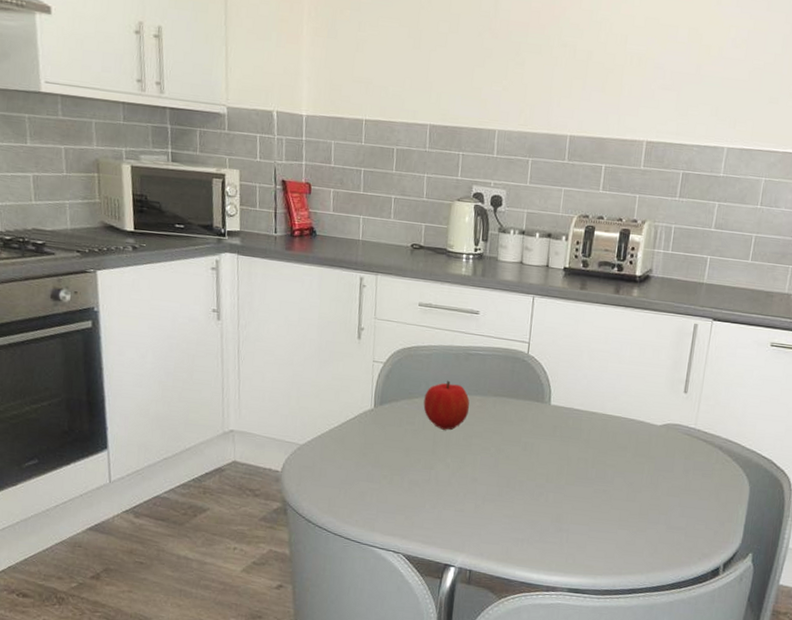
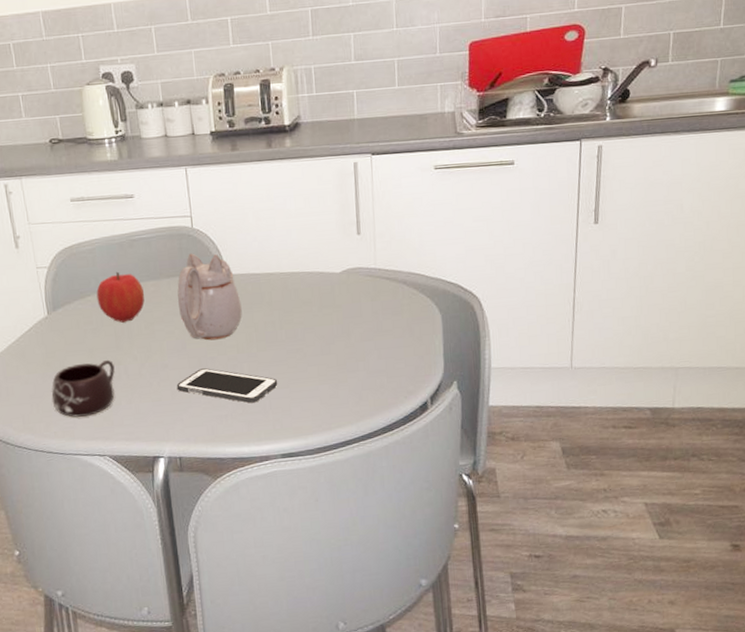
mug: none [360,460,426,512] -> present [51,359,115,417]
cell phone: none [481,489,579,533] -> present [176,368,278,403]
teapot: none [499,377,560,466] -> present [177,253,242,341]

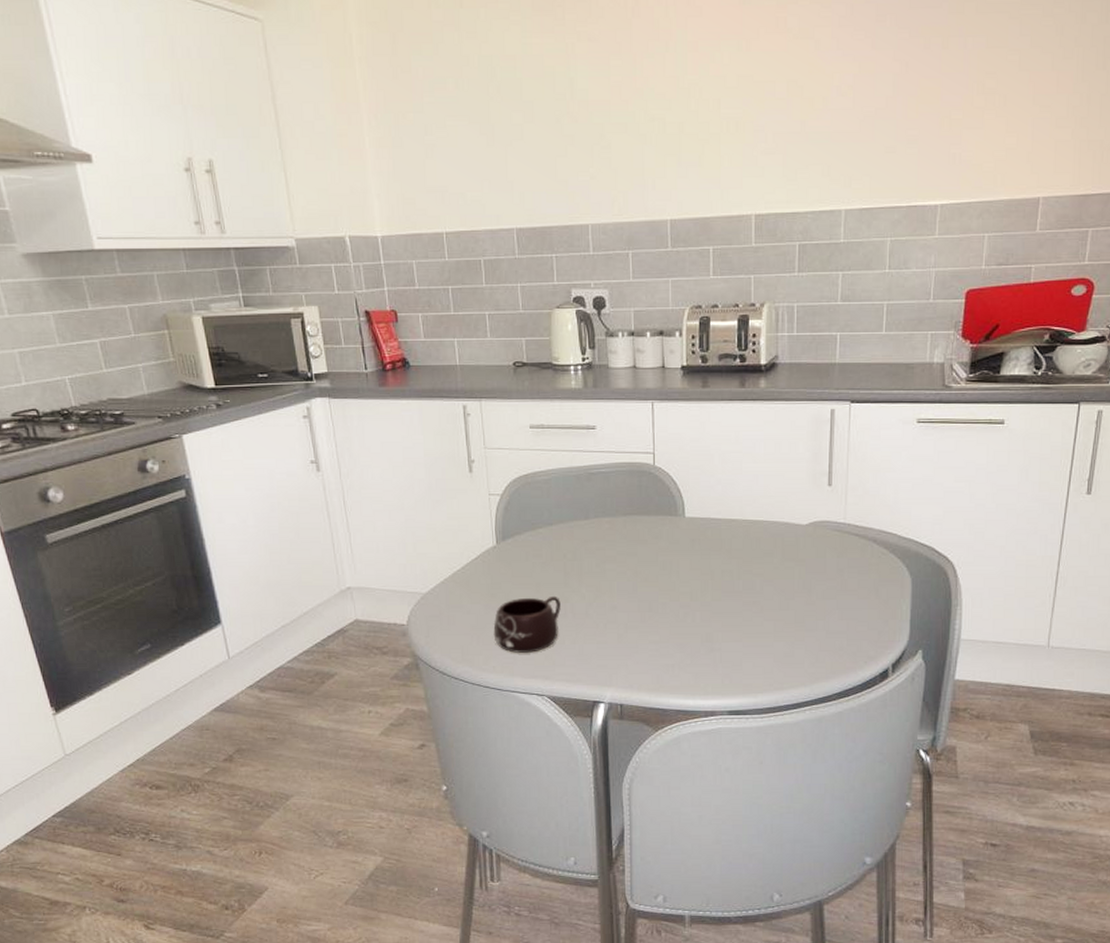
fruit: present [96,271,145,323] -> none [549,505,599,559]
cell phone: present [176,368,278,403] -> none [624,614,731,654]
teapot: present [177,253,242,341] -> none [633,492,699,585]

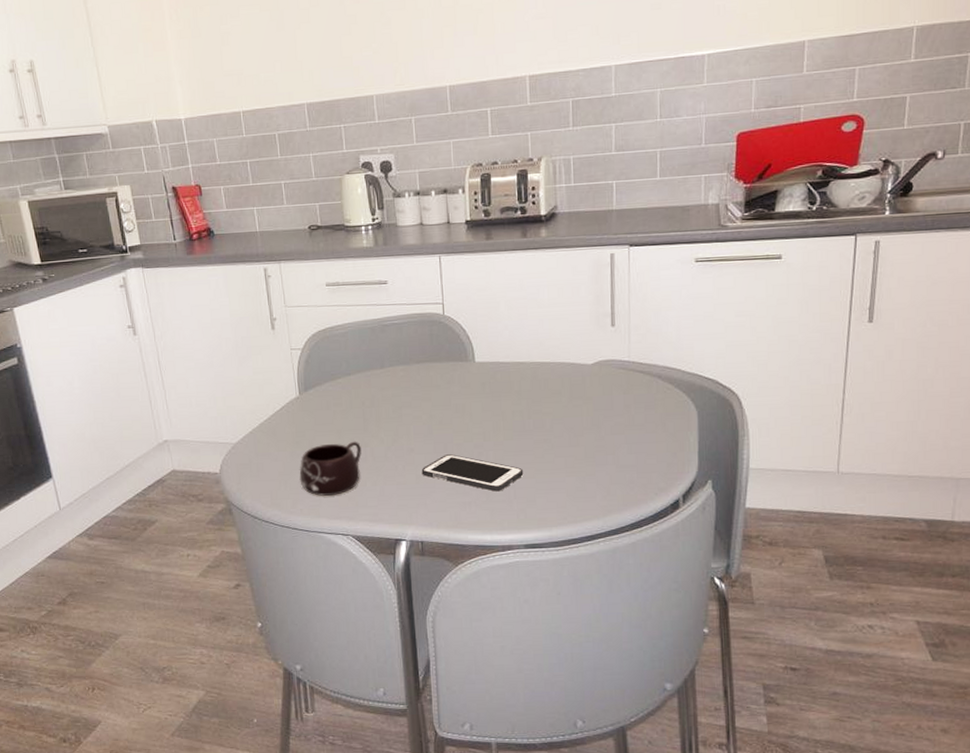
cell phone: none [624,614,731,654] -> present [421,454,524,492]

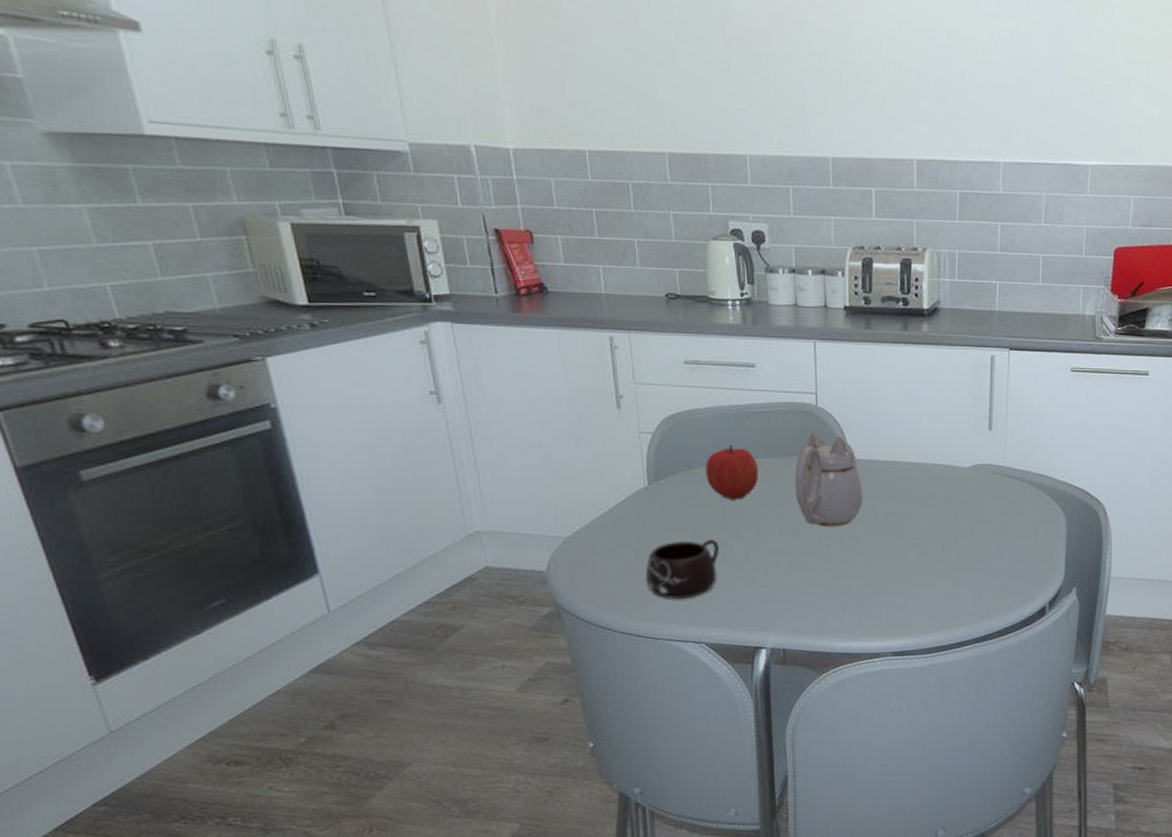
fruit: none [347,355,394,406] -> present [705,444,759,500]
cell phone: present [421,454,524,492] -> none [786,556,895,597]
teapot: none [426,340,490,427] -> present [795,433,863,527]

